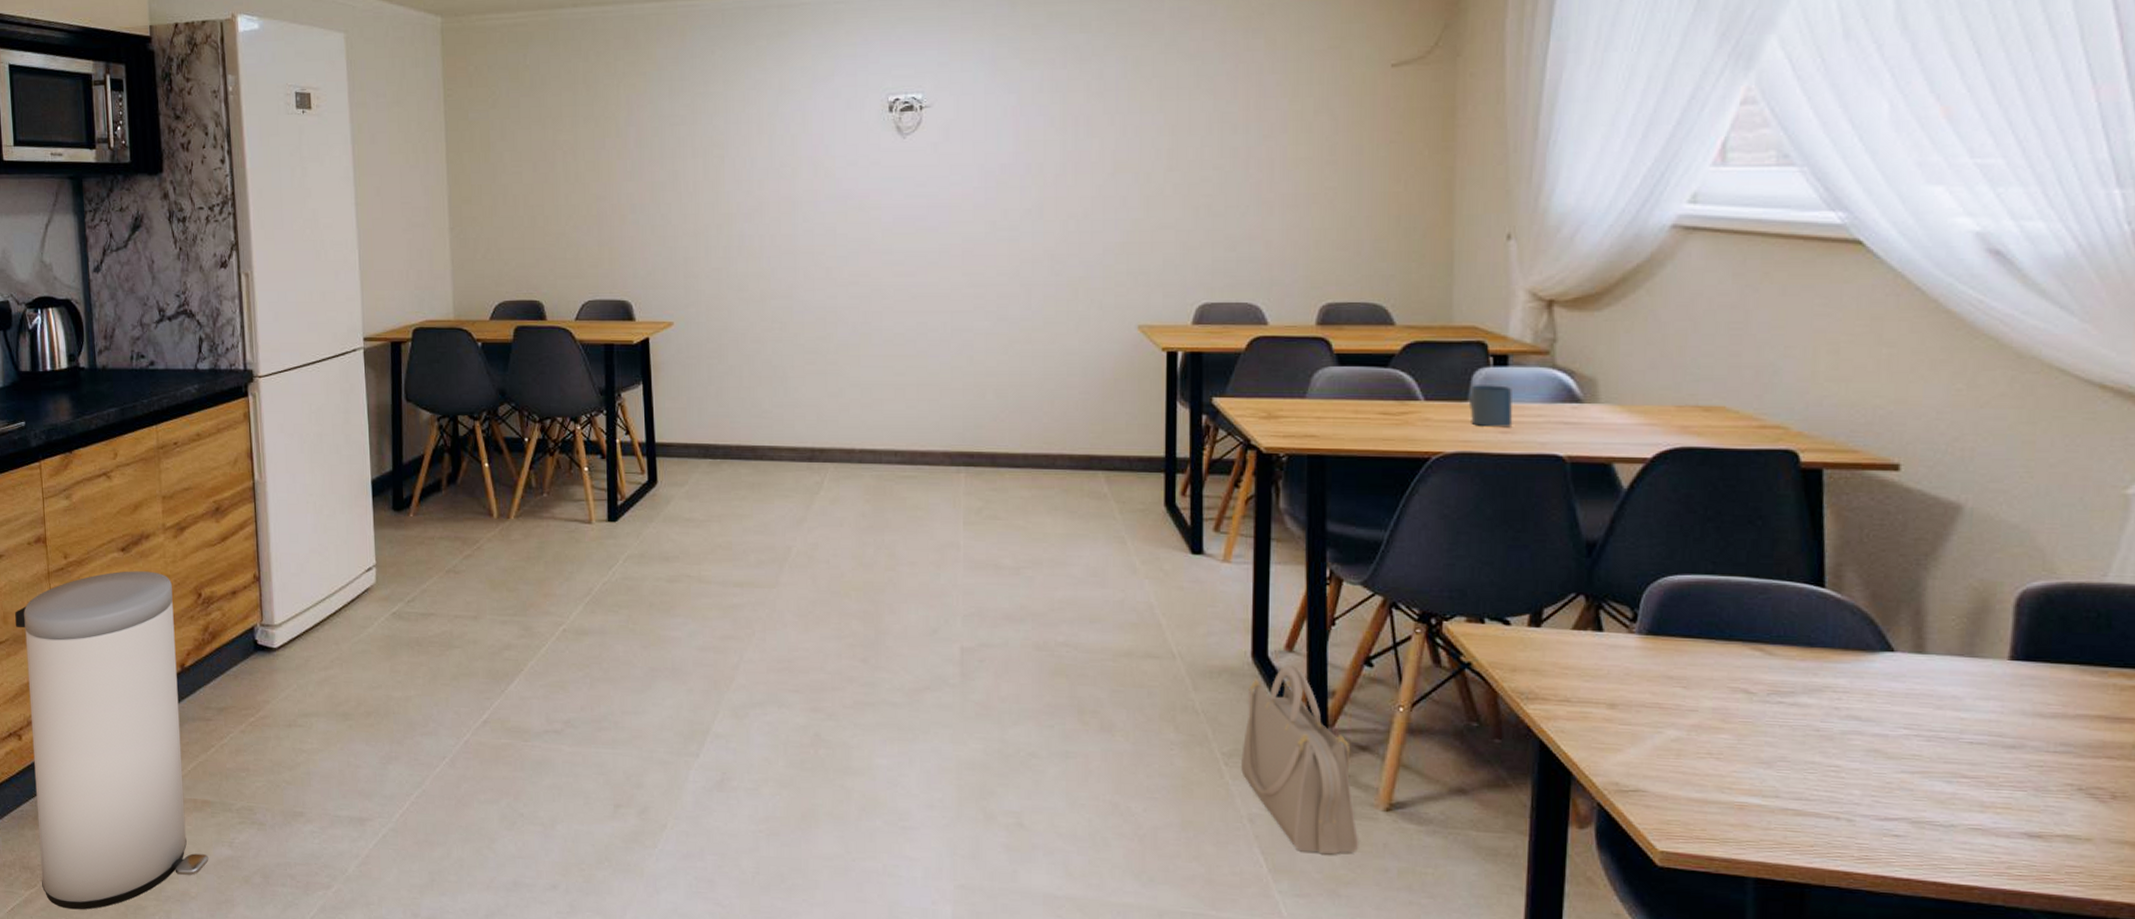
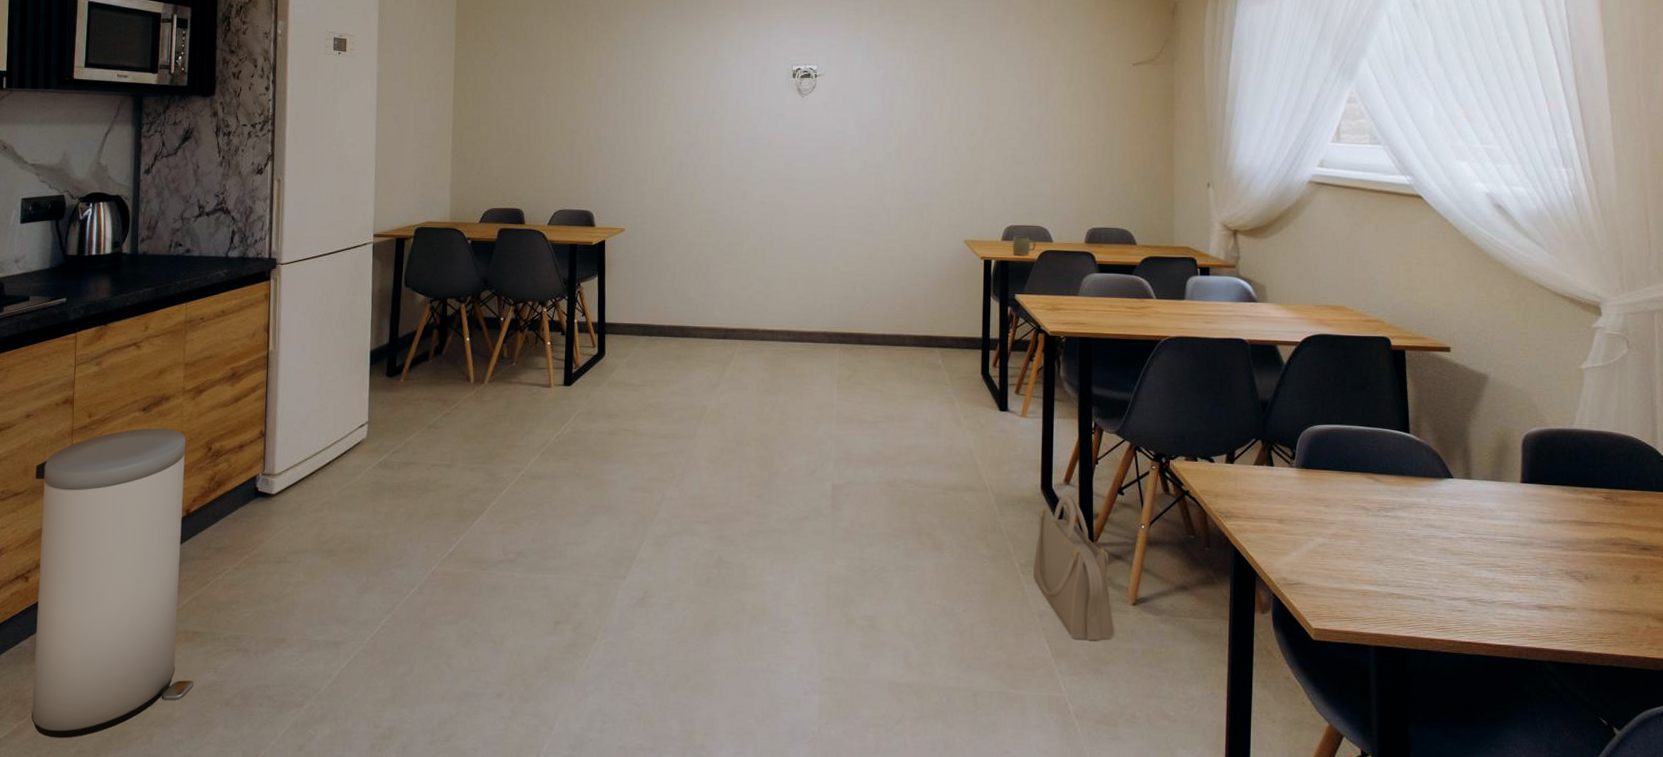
mug: none [1207,317,1243,345] -> present [1012,236,1036,256]
cup: present [1468,385,1513,428] -> none [1184,288,1213,319]

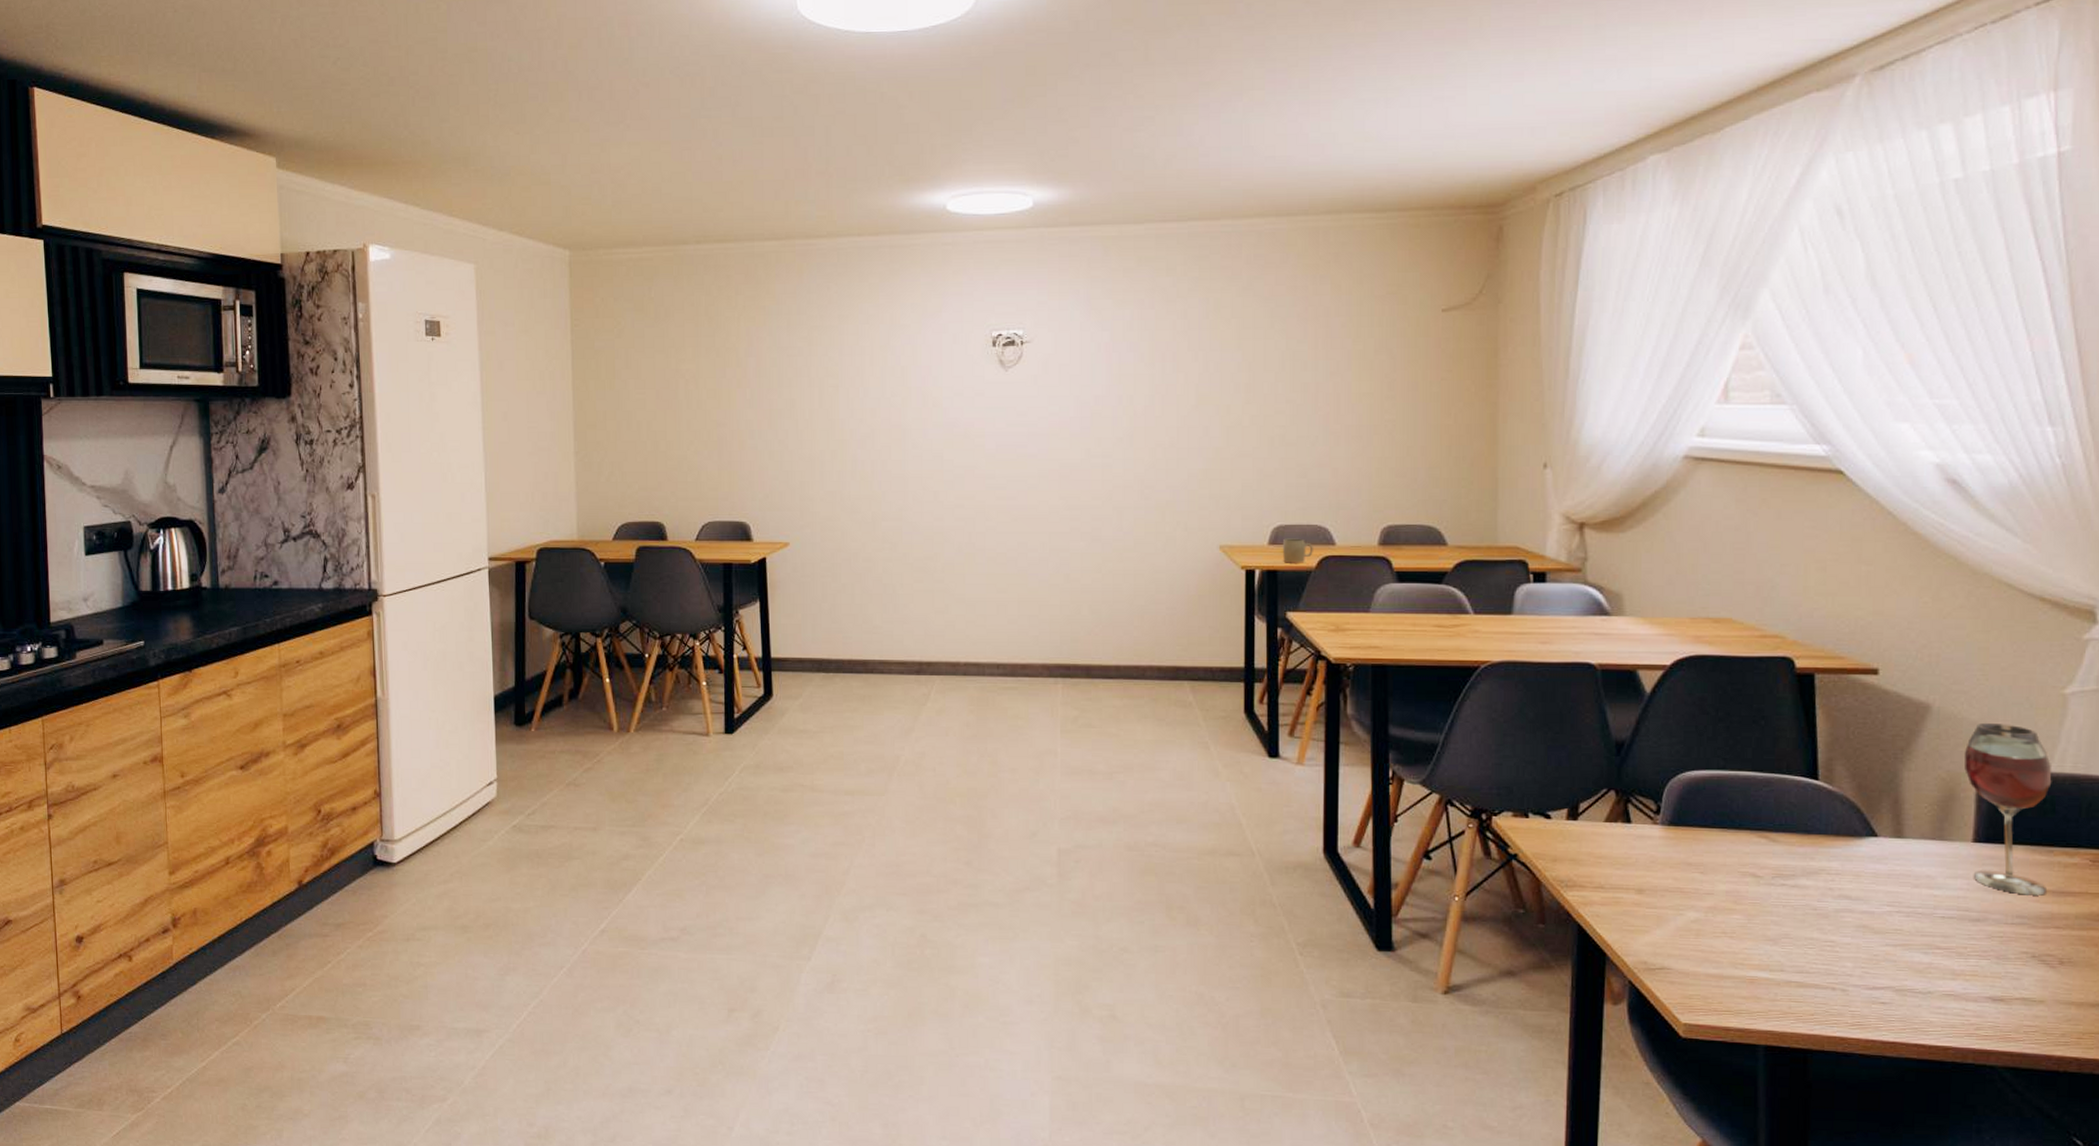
pedal bin: present [31,428,194,738] -> none [129,788,323,1132]
handbag: present [1033,494,1115,641] -> none [1315,859,1421,1036]
wineglass: none [1512,390,1575,525] -> present [1964,722,2052,896]

